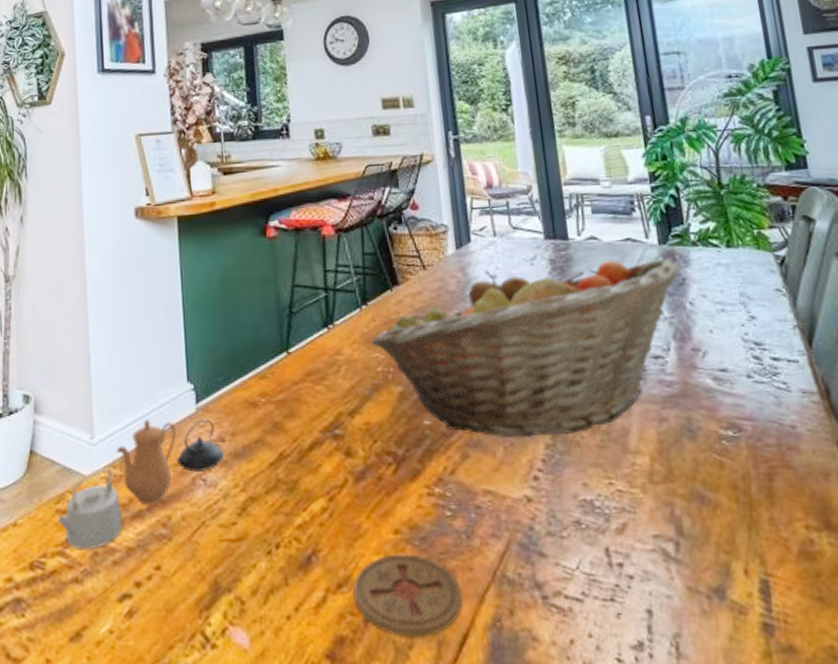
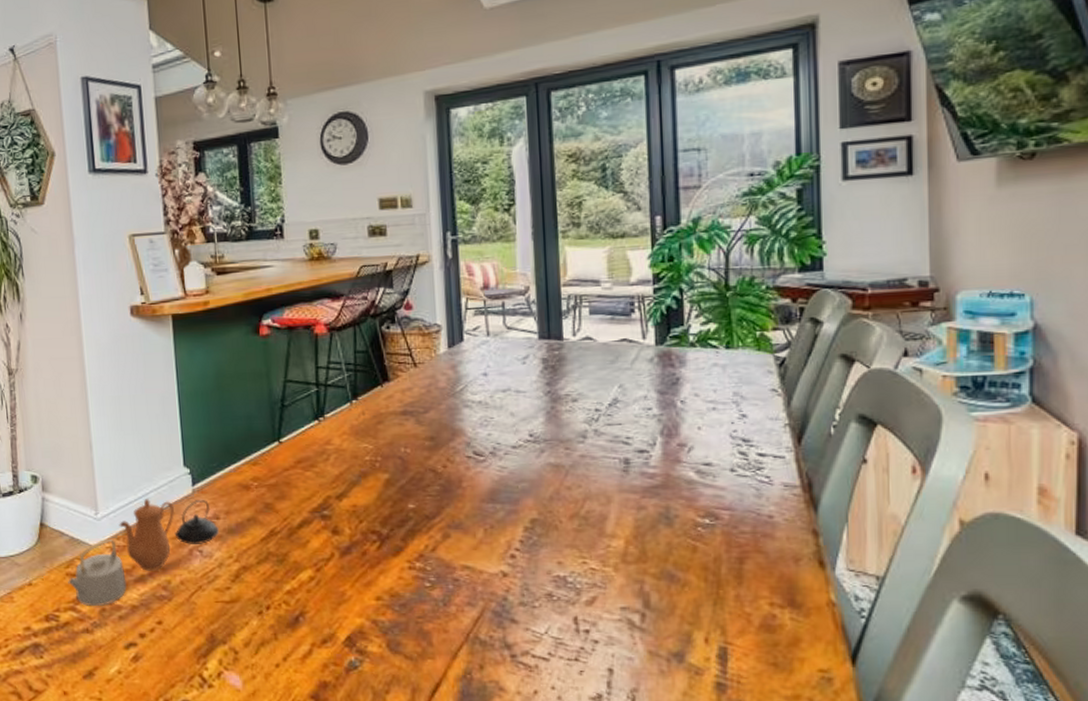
coaster: present [353,554,463,638] -> none [336,617,437,685]
fruit basket: present [371,258,681,438] -> none [360,358,675,521]

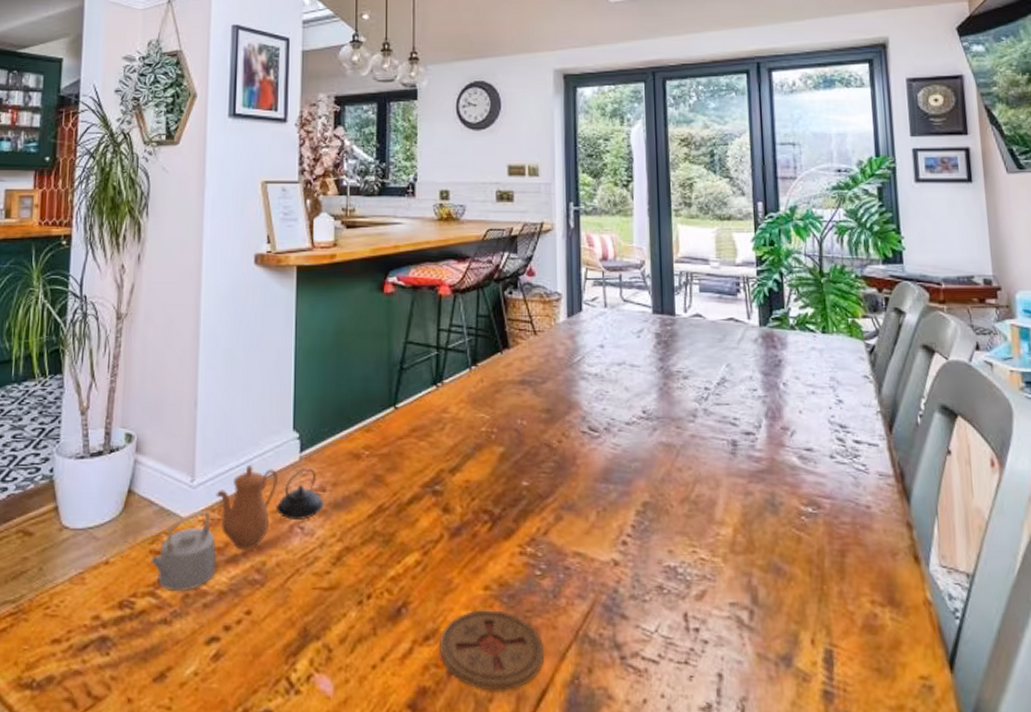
coaster: none [336,617,437,685] -> present [440,610,545,691]

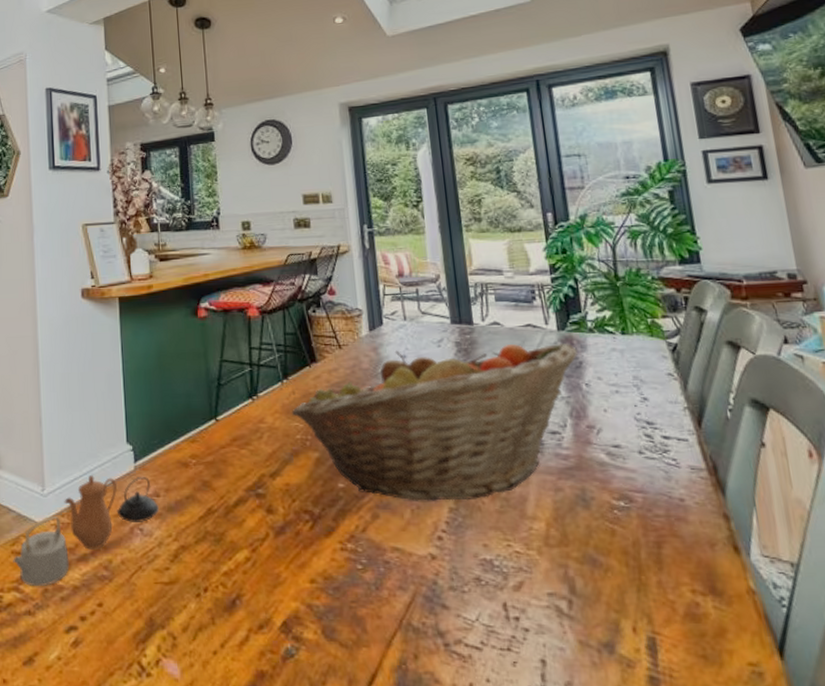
coaster: present [440,610,545,691] -> none [273,601,372,675]
fruit basket: none [477,339,777,503] -> present [291,342,578,501]

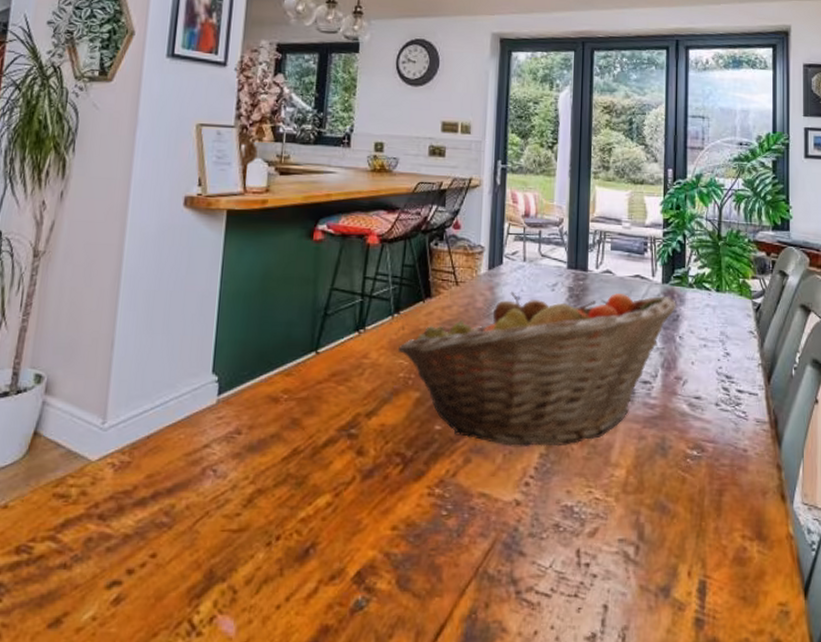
teapot: present [13,475,159,587] -> none [53,408,239,536]

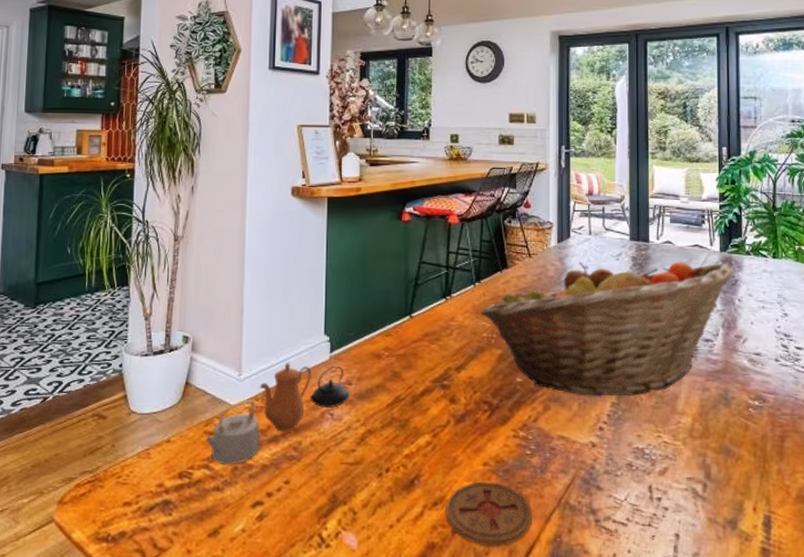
teapot: none [53,408,239,536] -> present [205,363,350,465]
coaster: none [344,549,445,628] -> present [446,481,533,547]

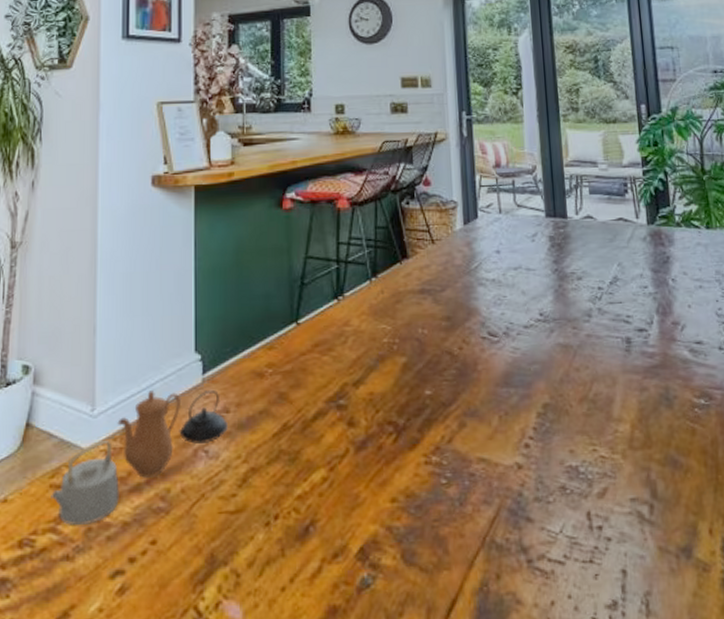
coaster: present [446,481,533,547] -> none [348,522,453,605]
fruit basket: present [480,261,734,397] -> none [378,237,665,407]

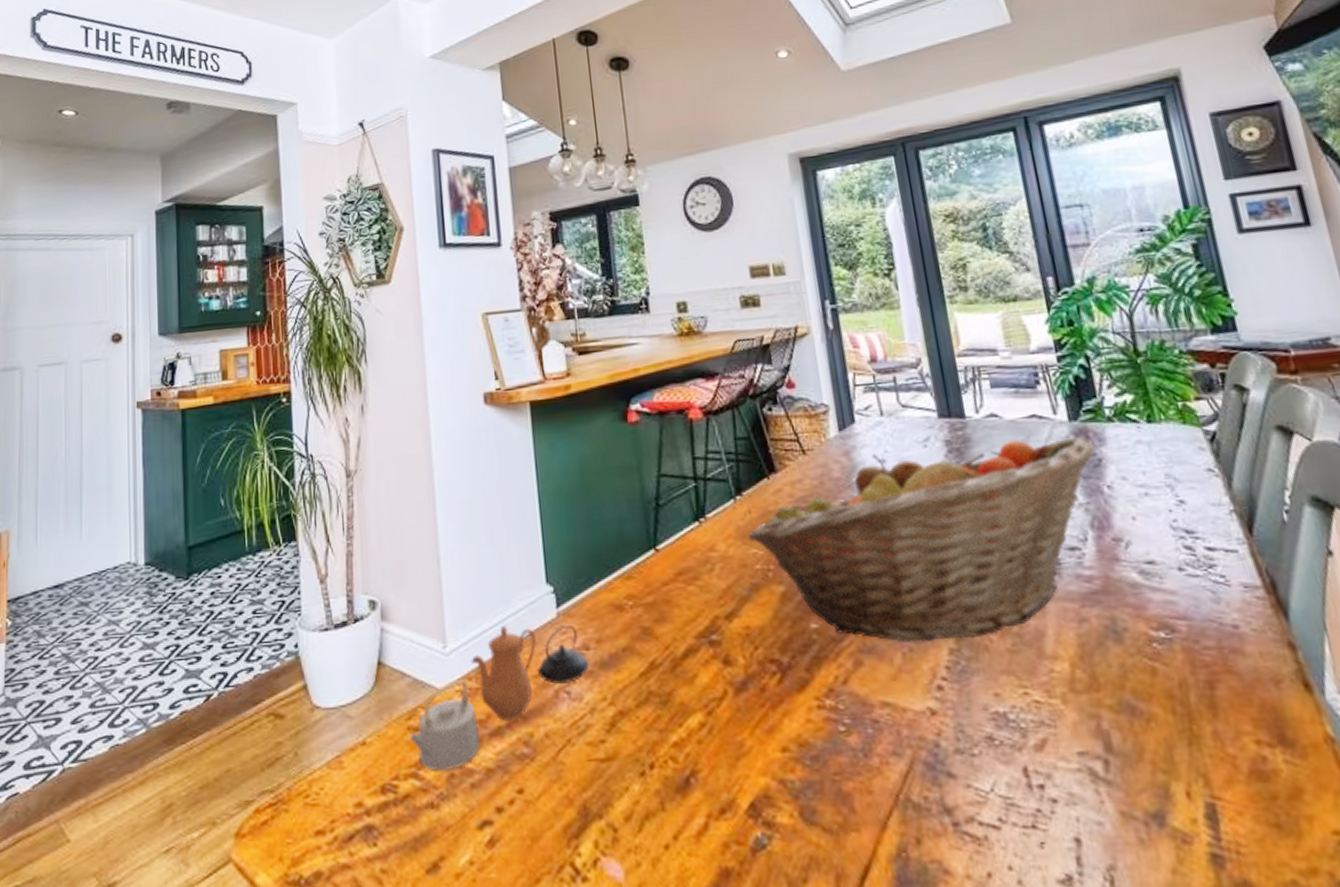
fruit basket: none [378,237,665,407] -> present [747,436,1095,642]

